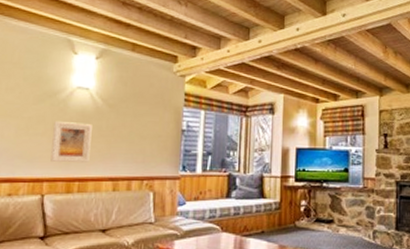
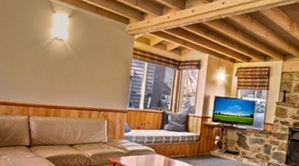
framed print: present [50,120,92,162] -> none [35,62,65,95]

